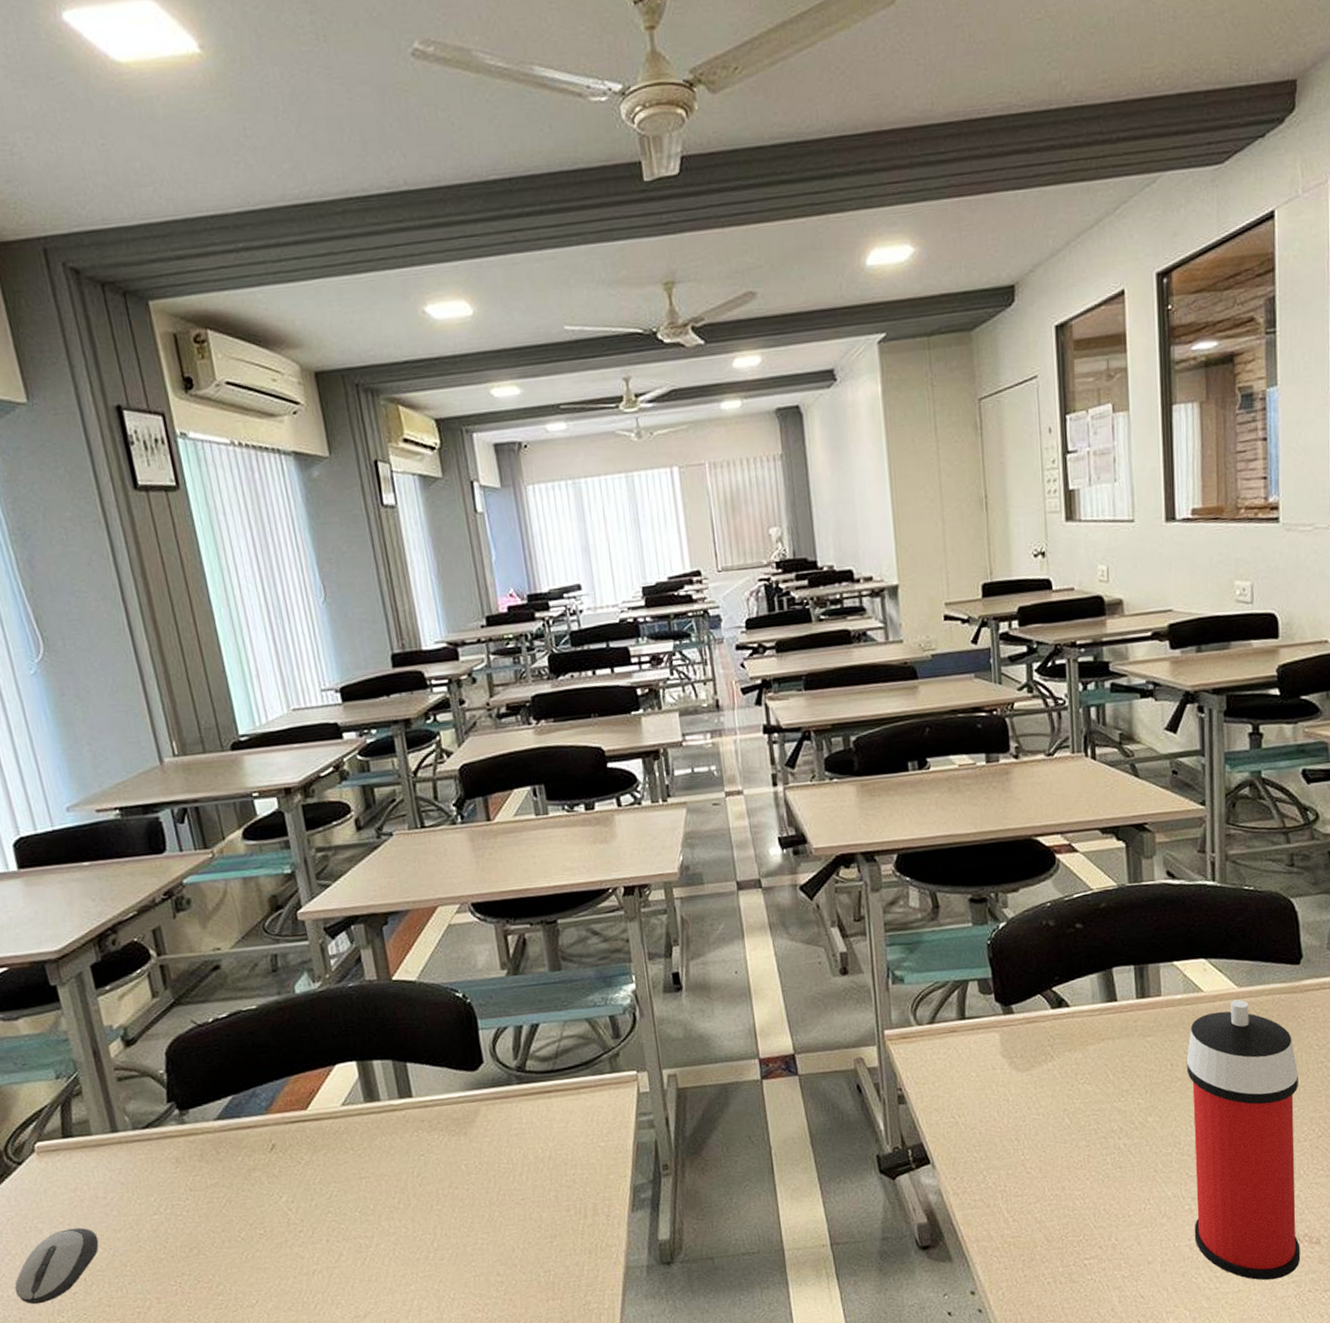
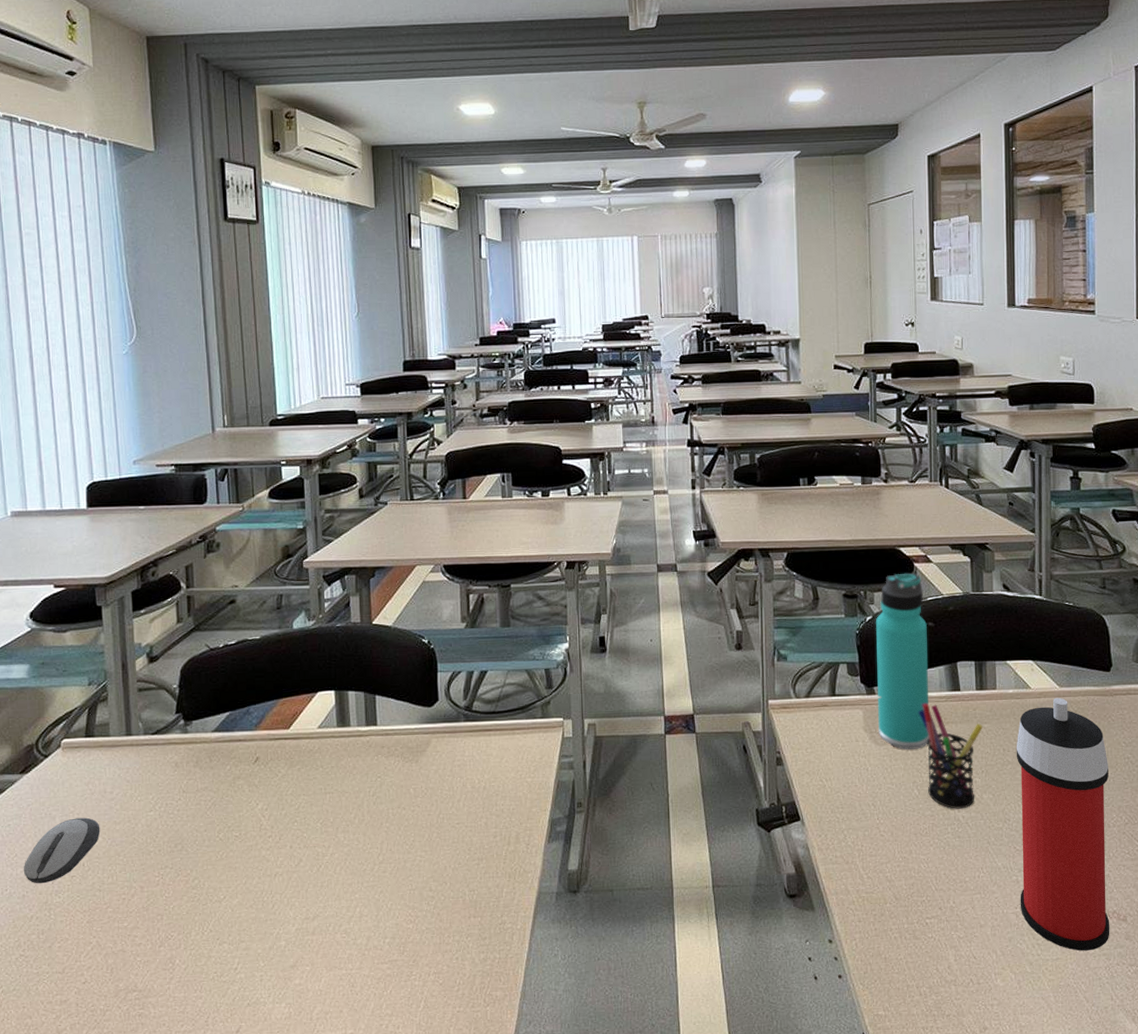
thermos bottle: none [1011,866,1082,1074] -> present [876,572,930,750]
pen holder: none [1066,1018,1147,1137] -> present [918,702,983,809]

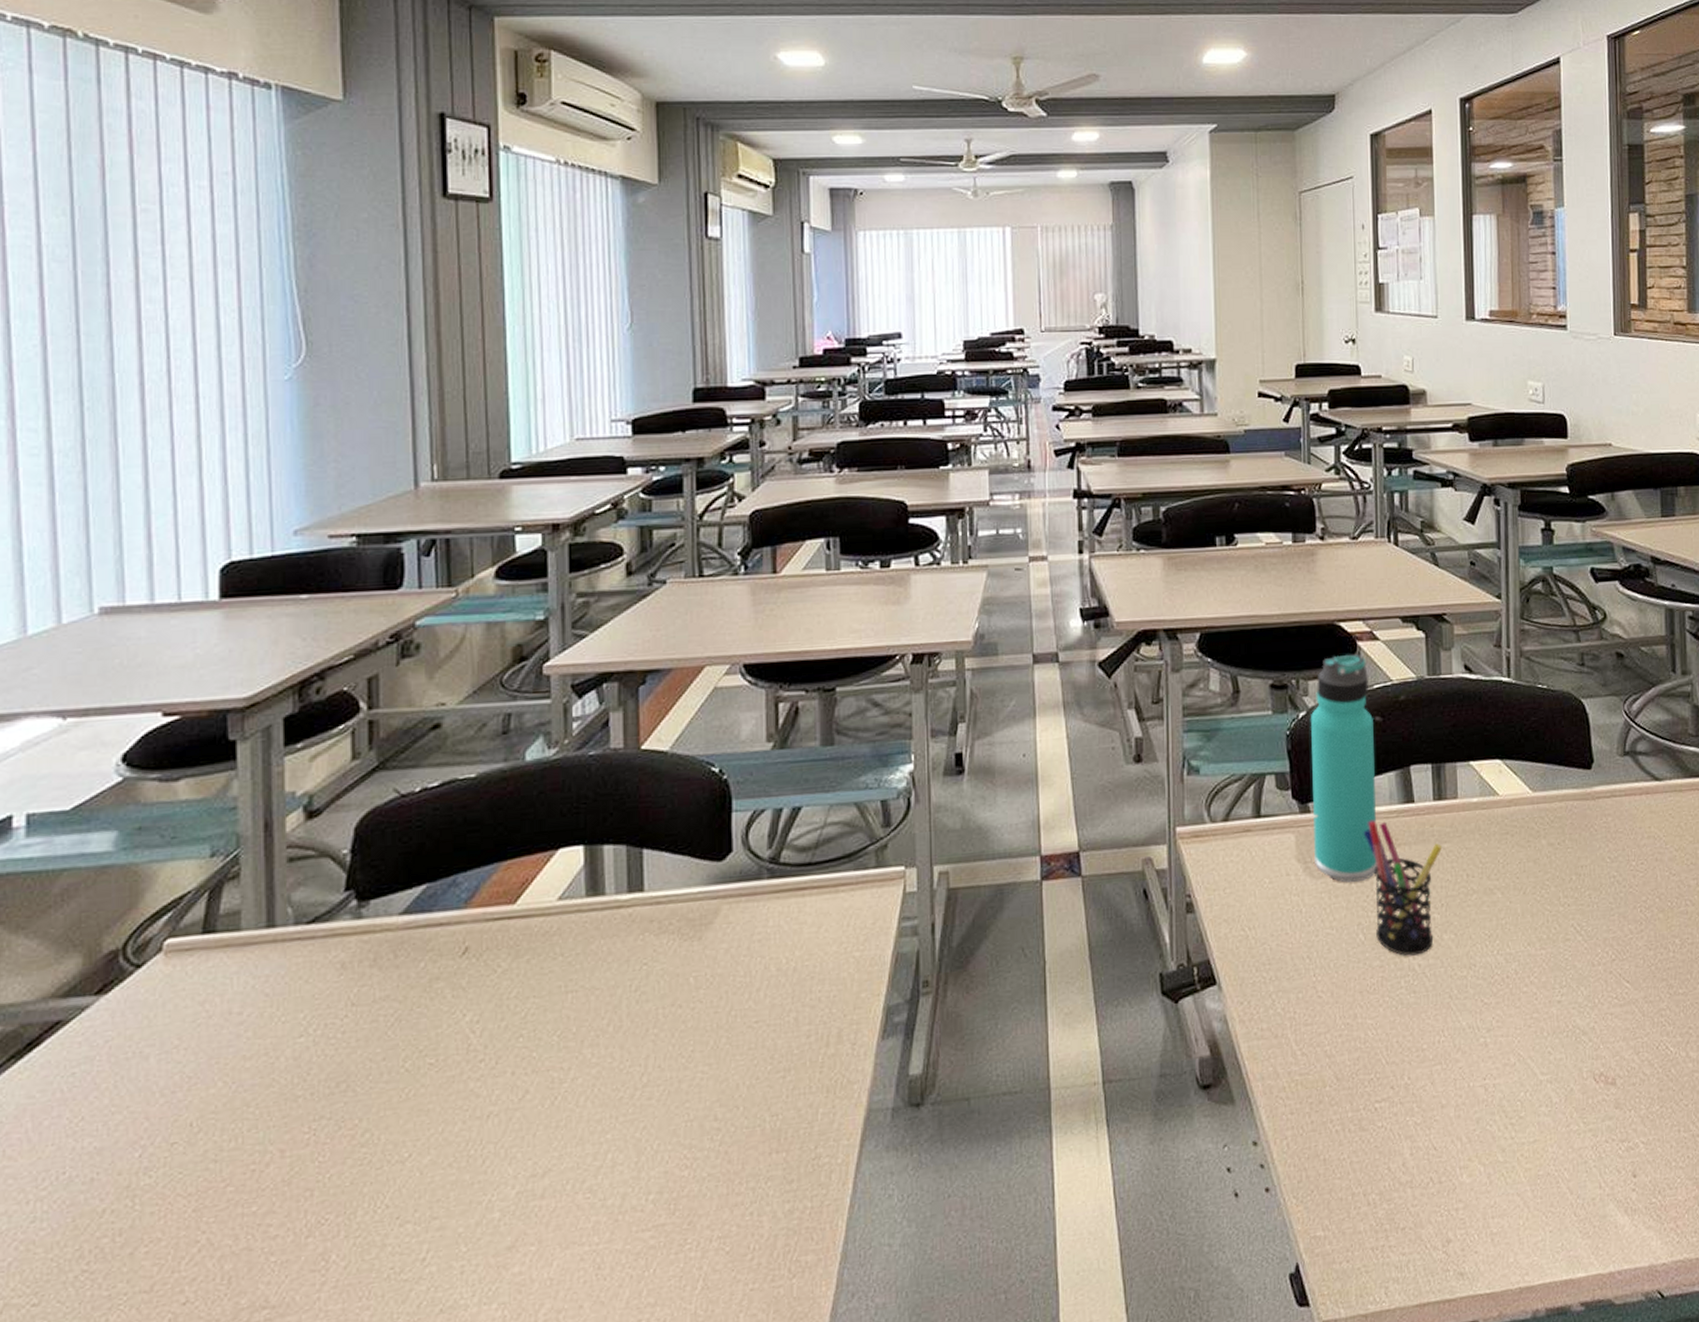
computer mouse: present [23,817,100,884] -> none [93,1053,220,1160]
spray can: present [1016,697,1110,951] -> none [1482,805,1597,1128]

